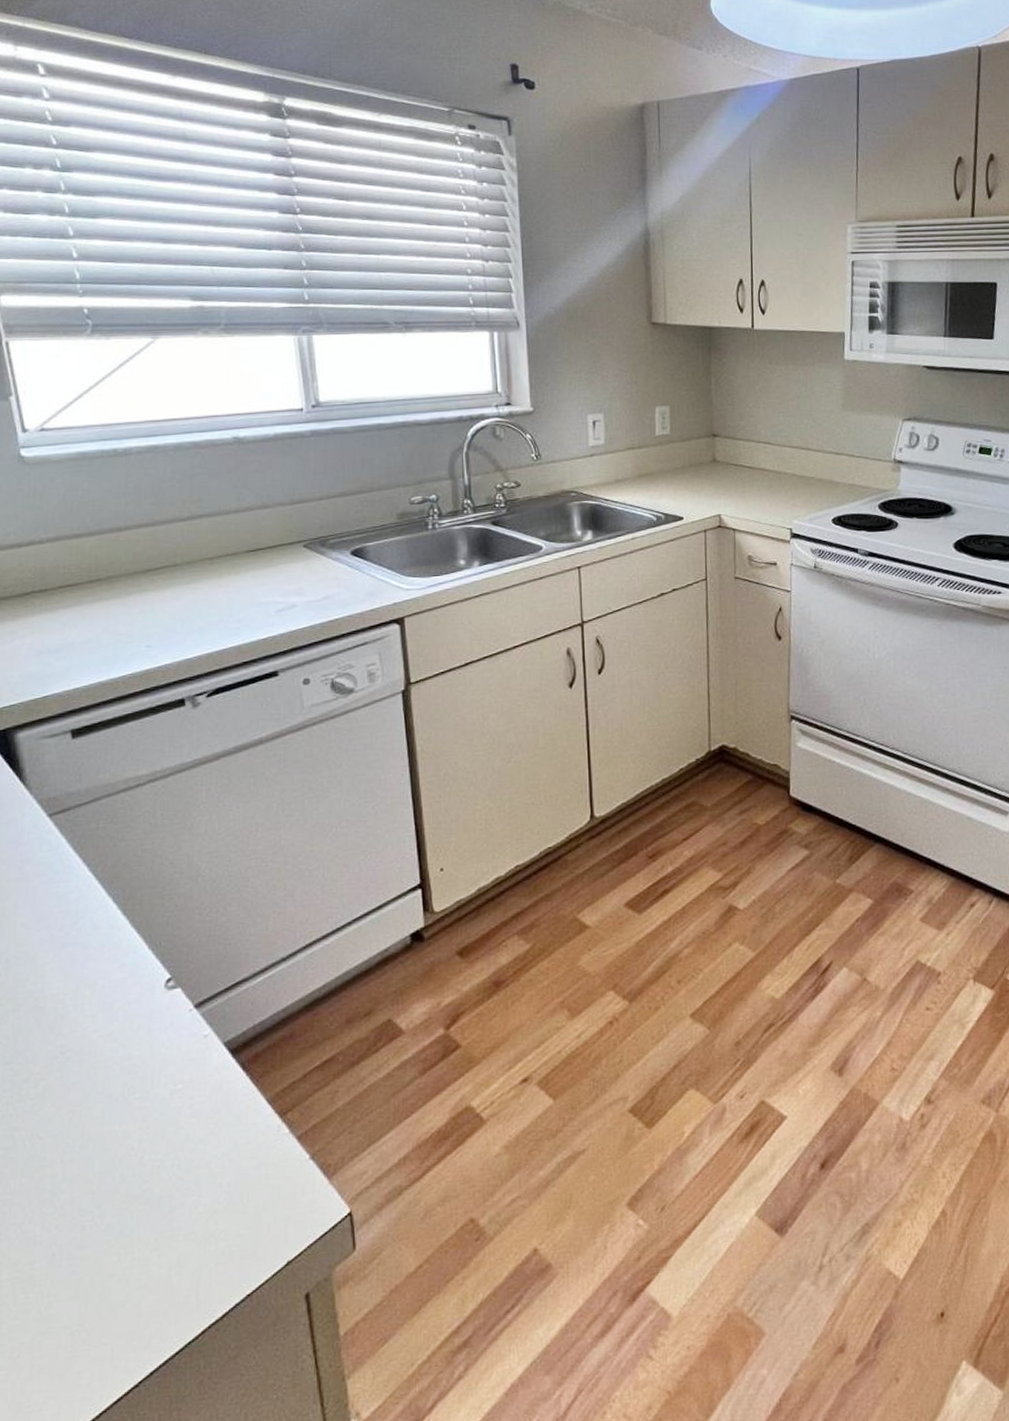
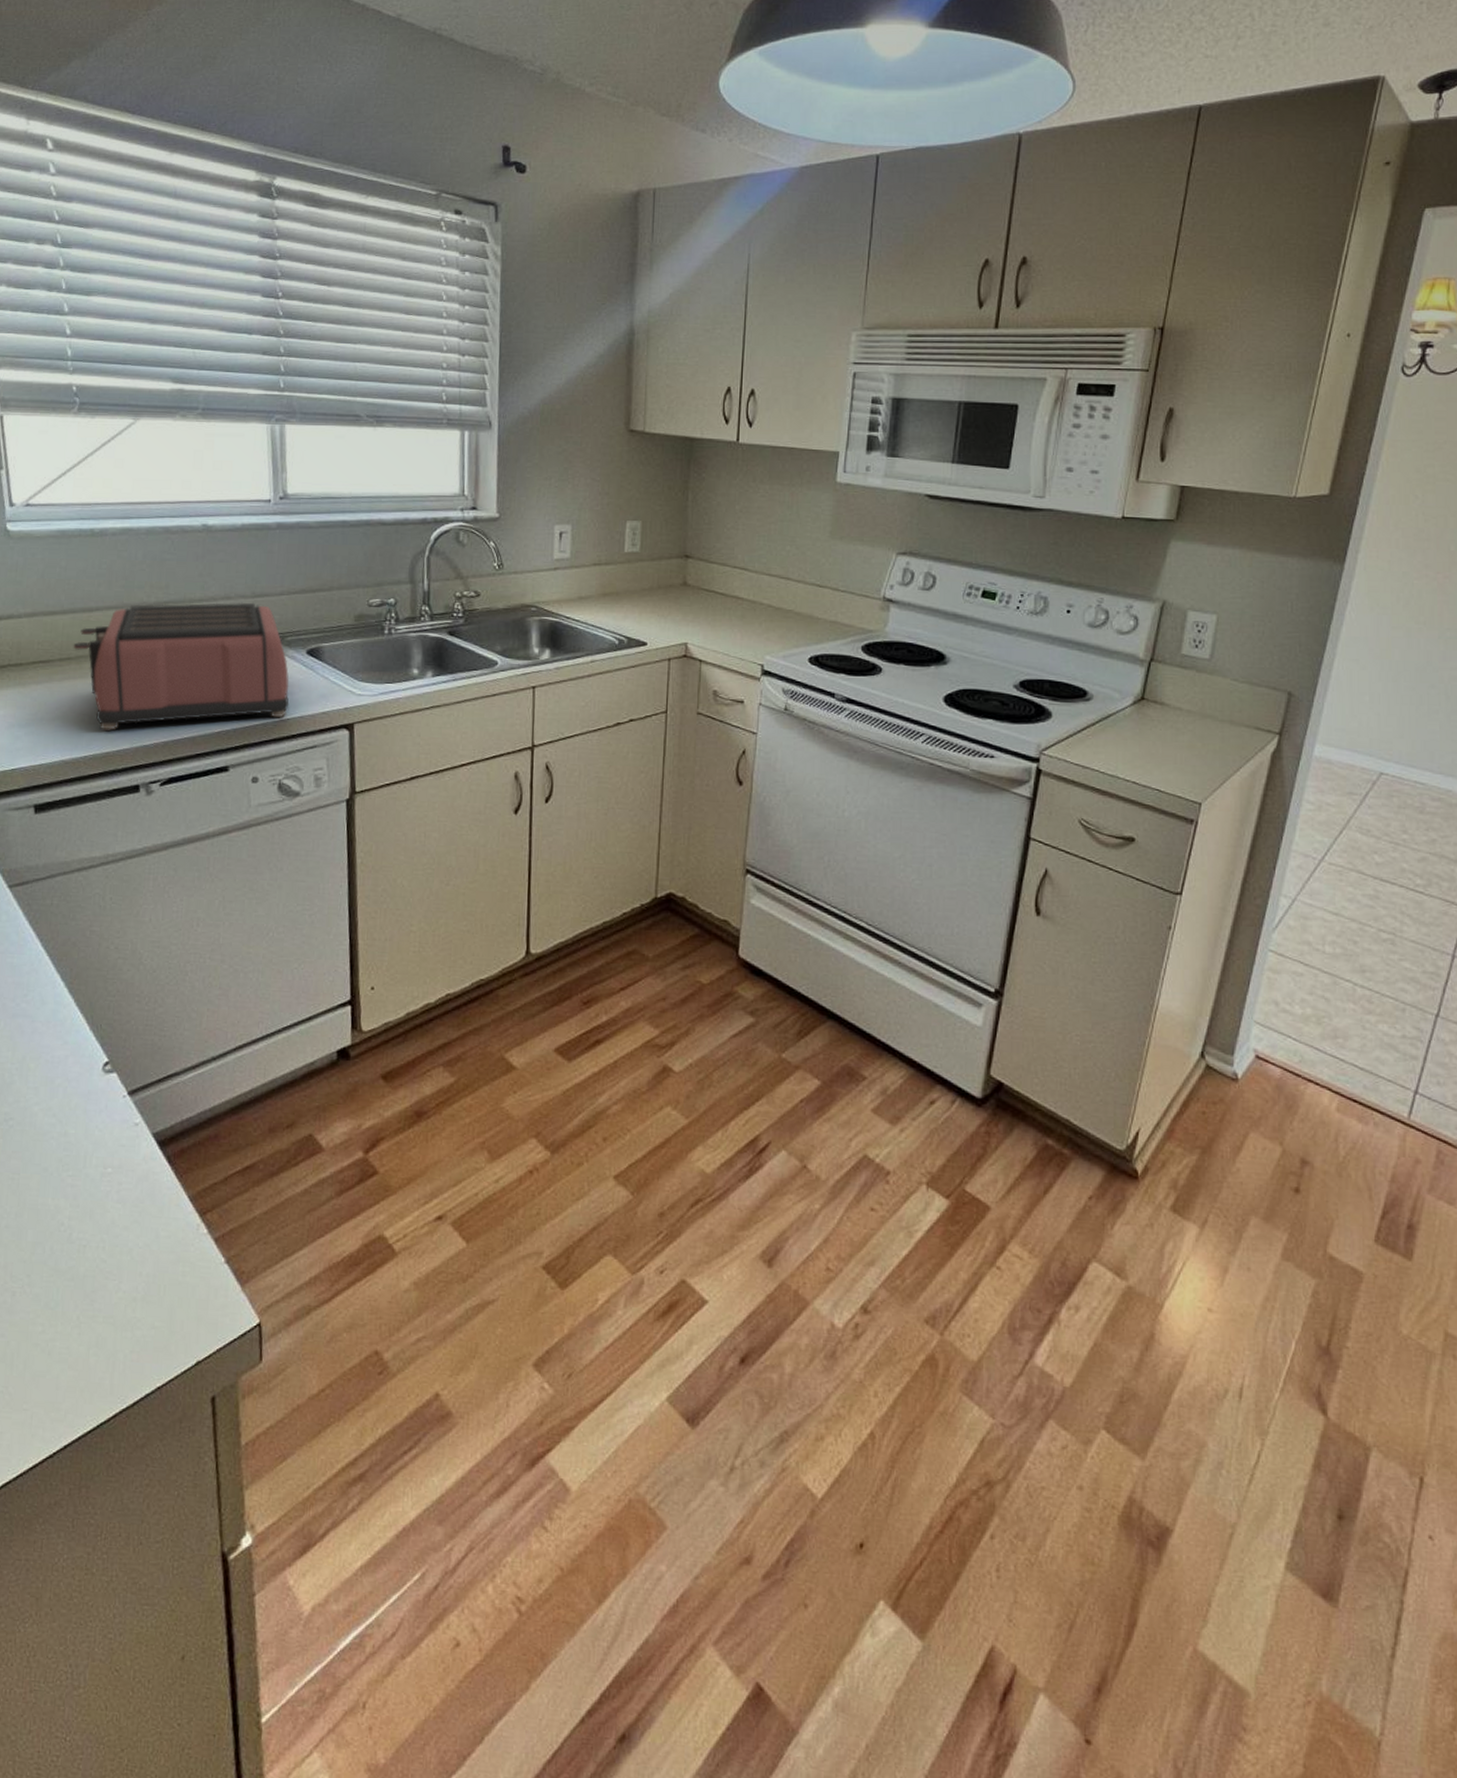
toaster: none [103,509,337,648] -> present [73,602,290,731]

